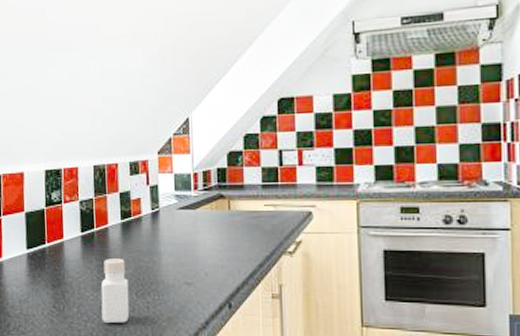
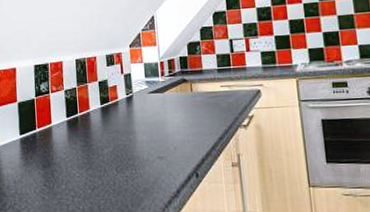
pepper shaker: present [101,259,130,323] -> none [85,139,111,197]

